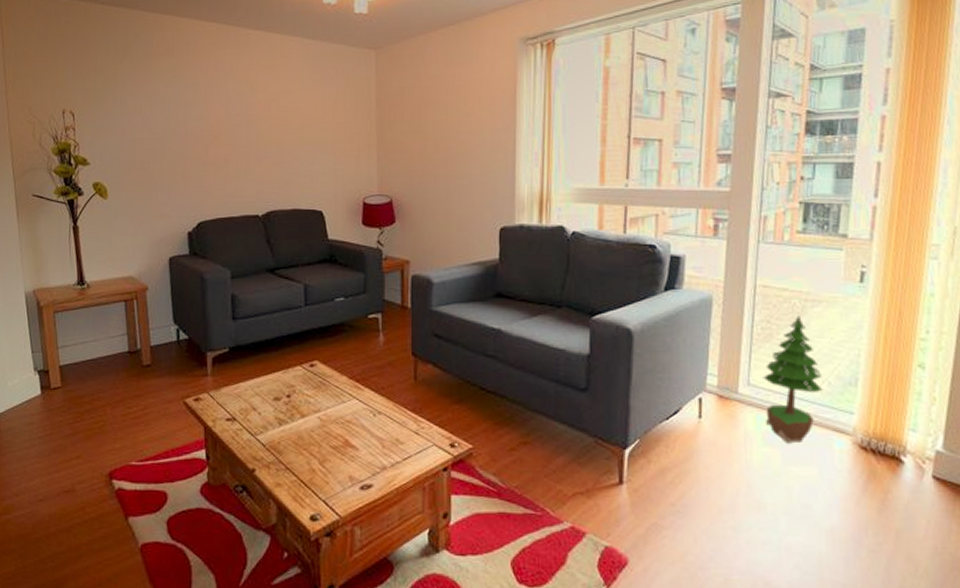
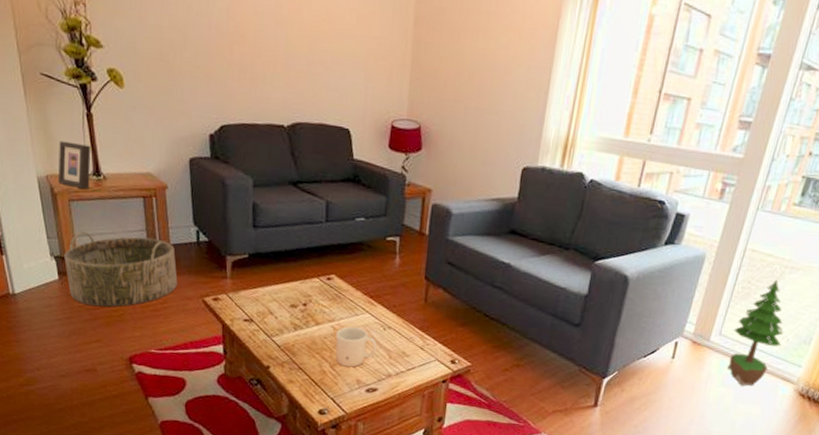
picture frame: none [44,255,76,299] -> present [57,141,91,189]
basket: none [47,342,158,420] -> present [64,231,178,307]
mug: none [323,415,369,462] -> present [335,326,378,367]

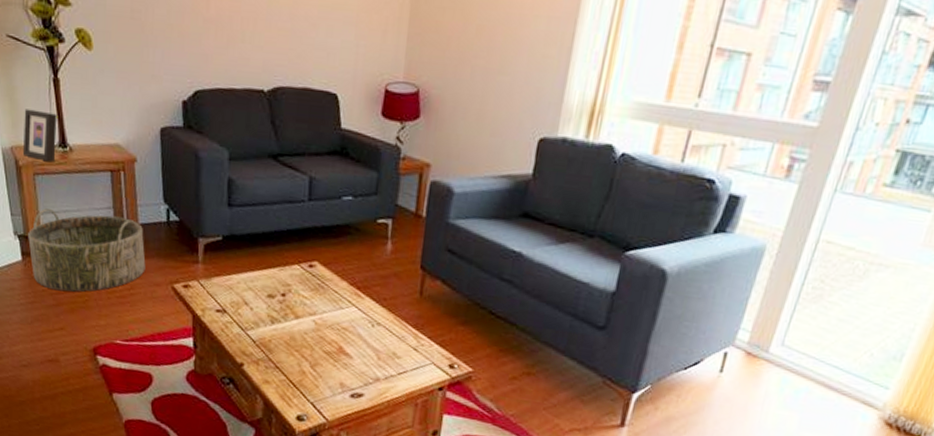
mug: present [335,326,378,367] -> none [316,321,364,369]
potted tree: present [727,279,783,387] -> none [791,278,866,412]

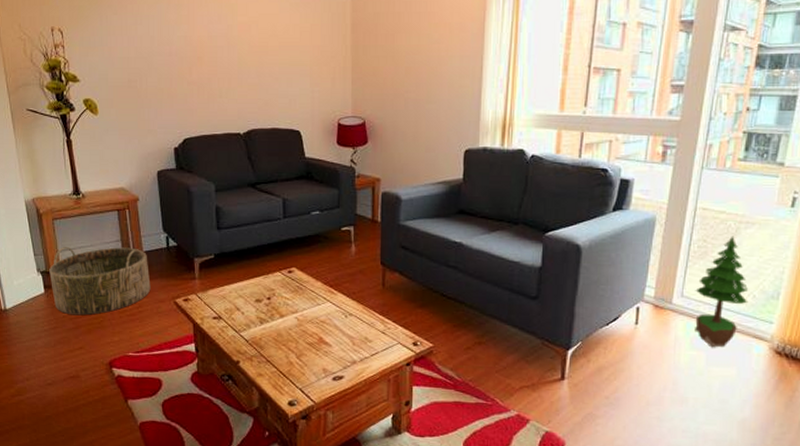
picture frame: present [22,109,57,161] -> none [42,166,71,207]
potted tree: none [791,278,866,412] -> present [695,236,748,348]

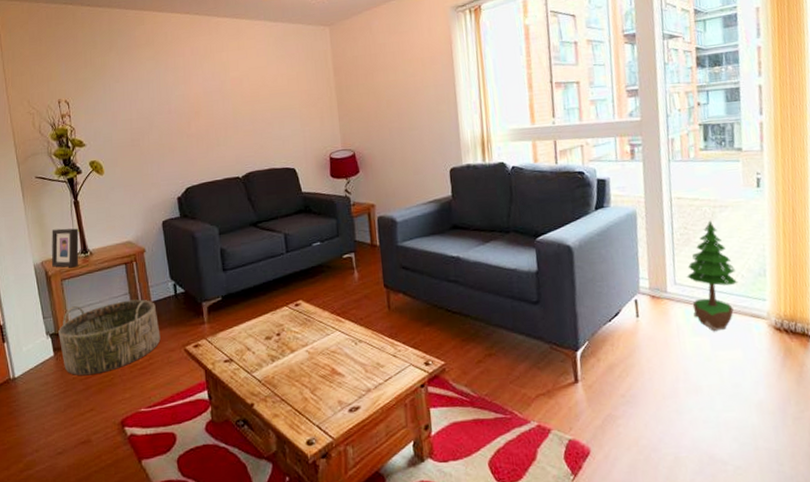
picture frame: none [42,166,71,207] -> present [51,228,79,267]

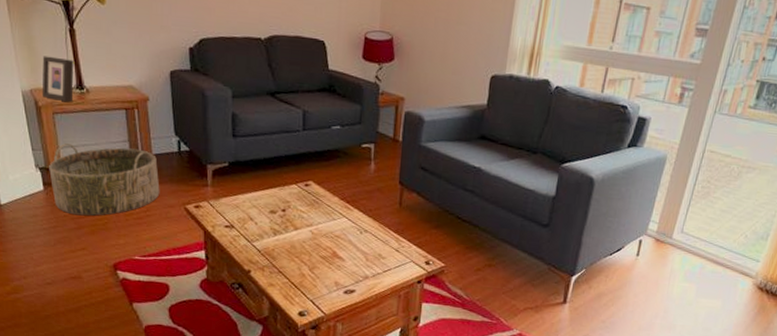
potted tree: present [686,220,739,332] -> none [689,179,742,282]

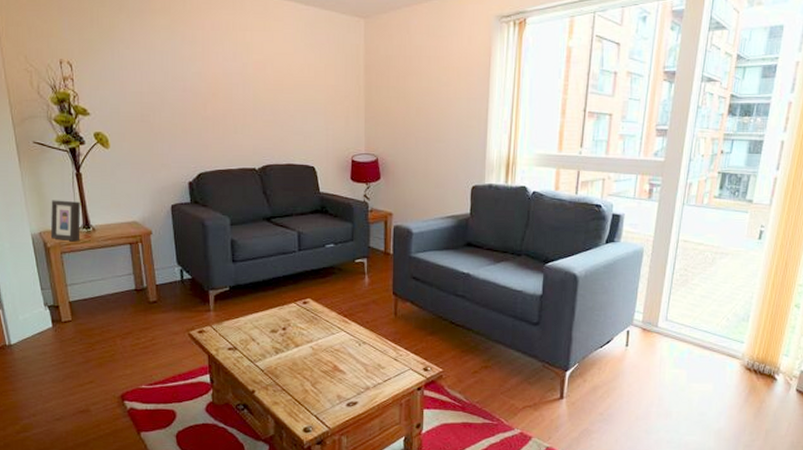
basket: present [49,143,160,216] -> none [57,280,164,350]

